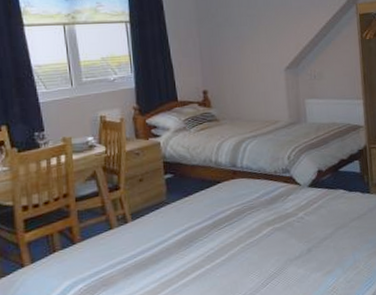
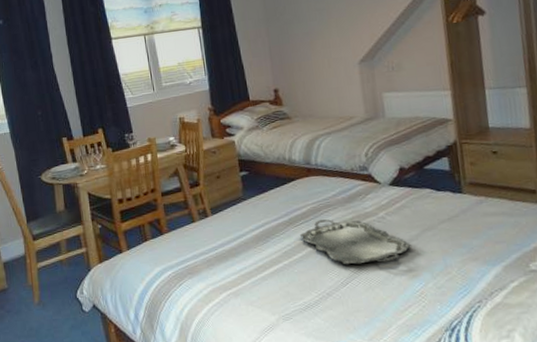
serving tray: none [223,221,327,266] -> present [299,219,413,265]

